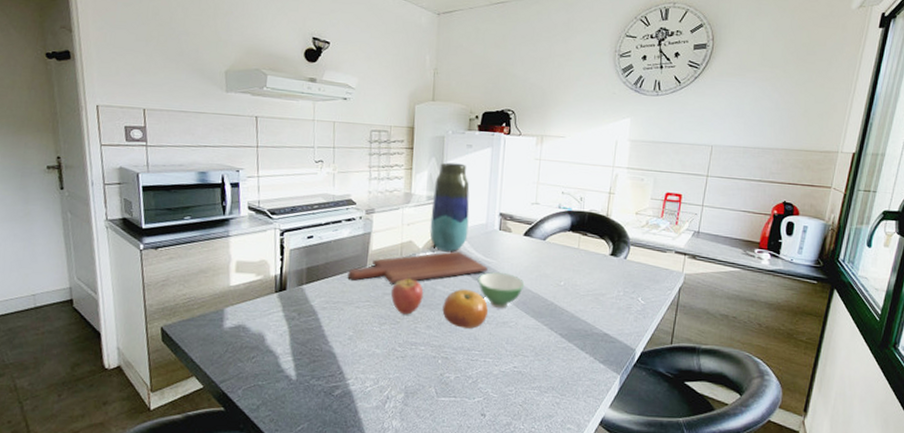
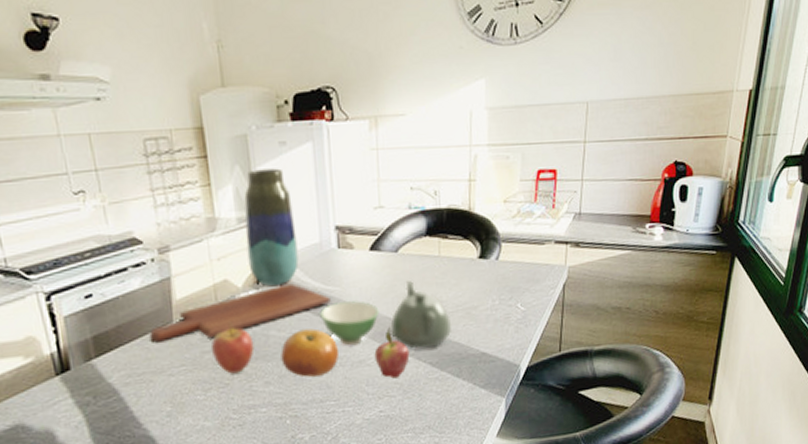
fruit: none [516,299,545,342] -> present [374,327,410,379]
teapot: none [531,264,582,321] -> present [390,281,452,348]

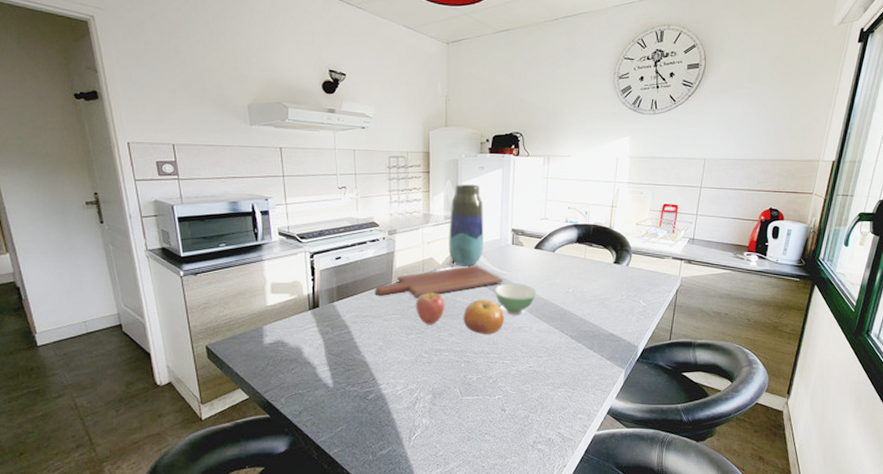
fruit: present [374,327,410,379] -> none [530,306,556,344]
teapot: present [390,281,452,348] -> none [543,274,590,324]

